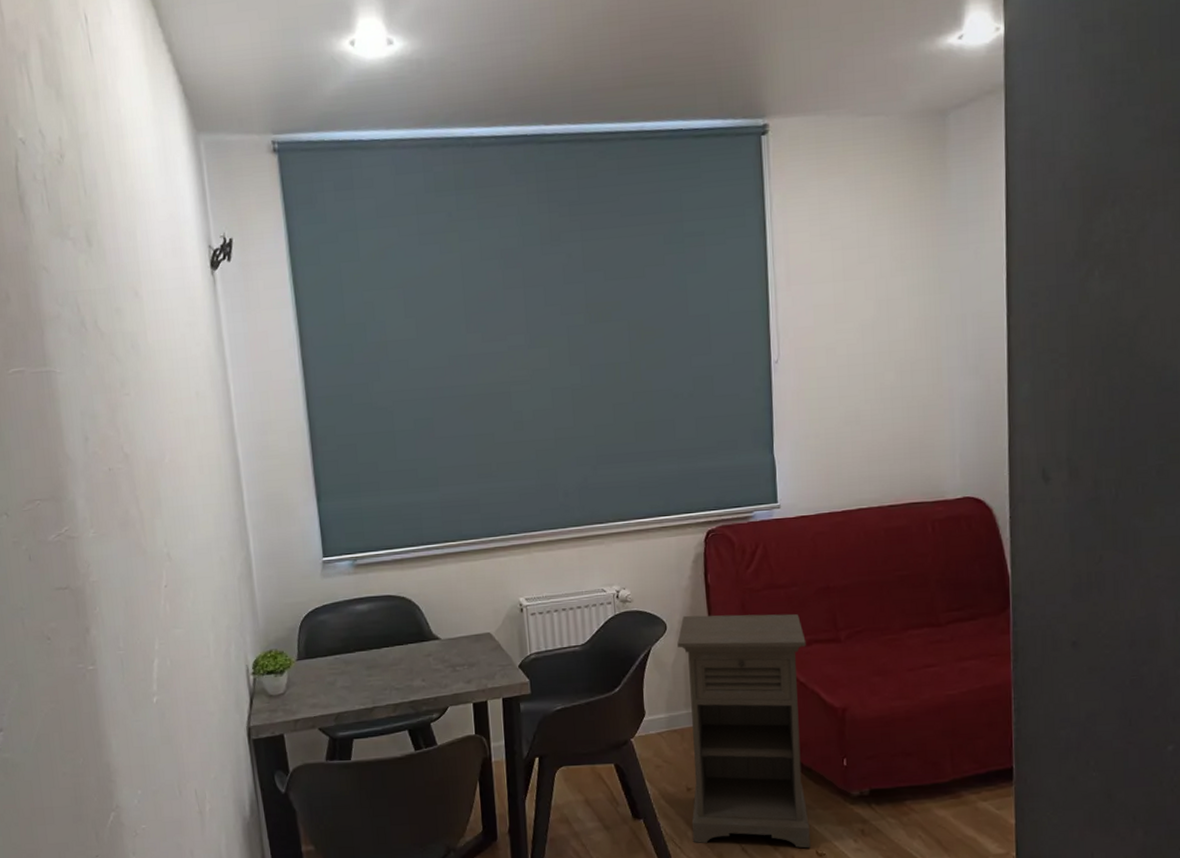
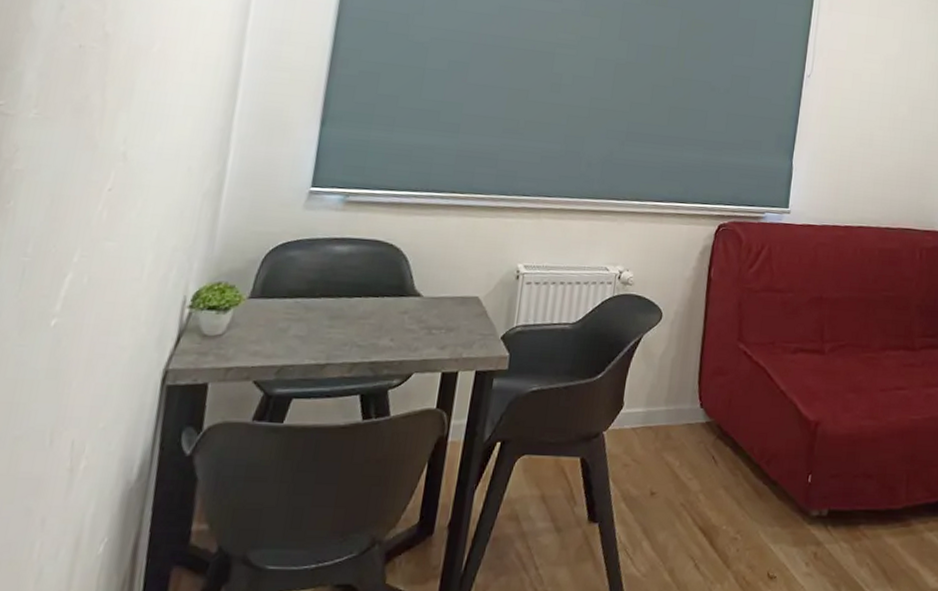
nightstand: present [677,613,811,849] -> none [646,306,793,569]

